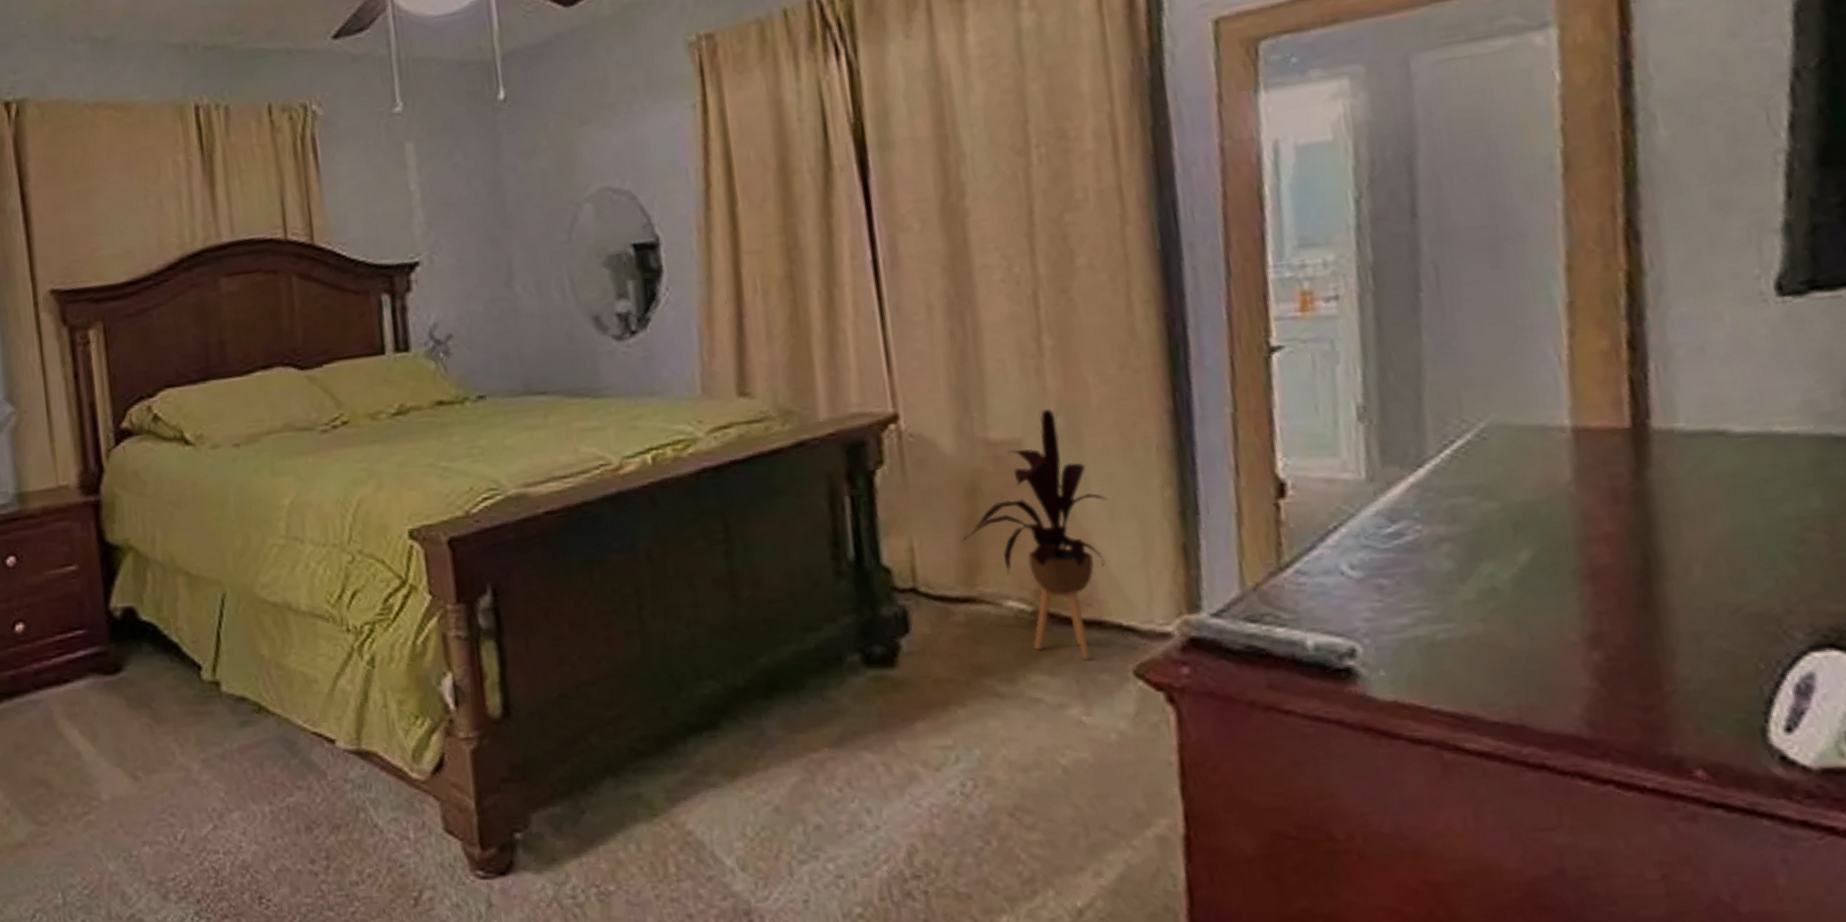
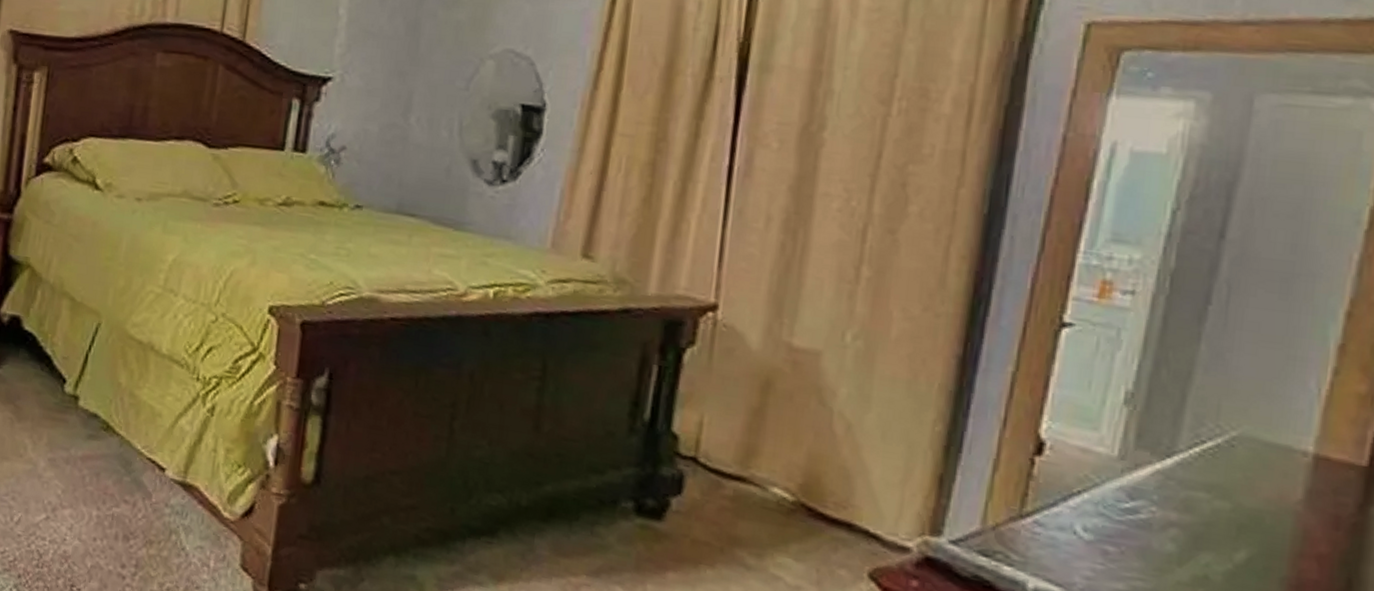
house plant: present [961,408,1108,659] -> none [746,329,884,554]

